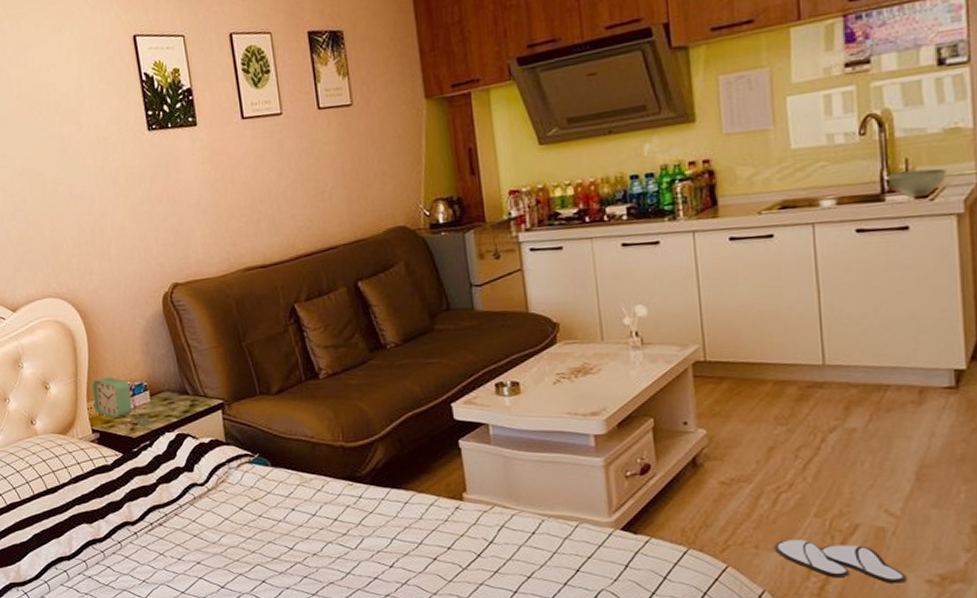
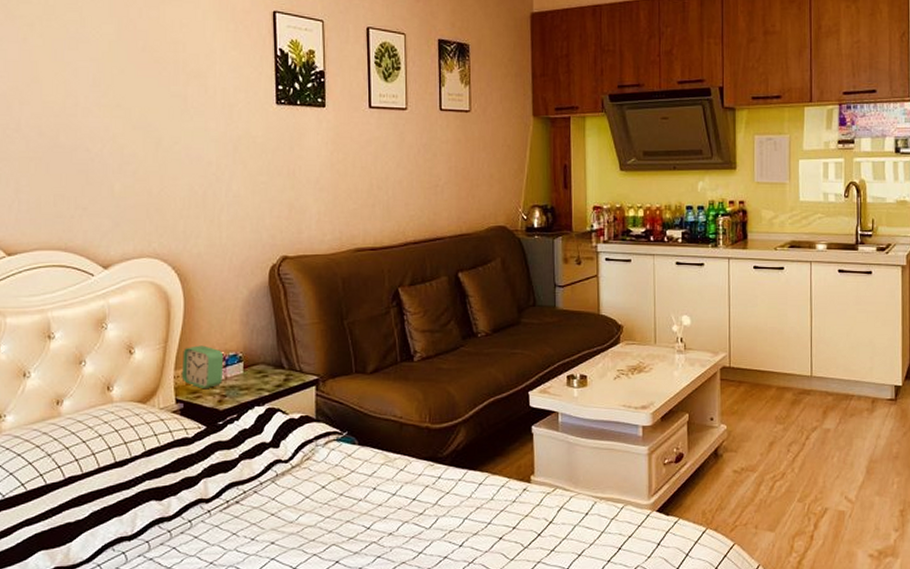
slippers: present [775,539,908,583] -> none [769,521,857,558]
bowl: present [886,168,947,198] -> none [860,229,897,250]

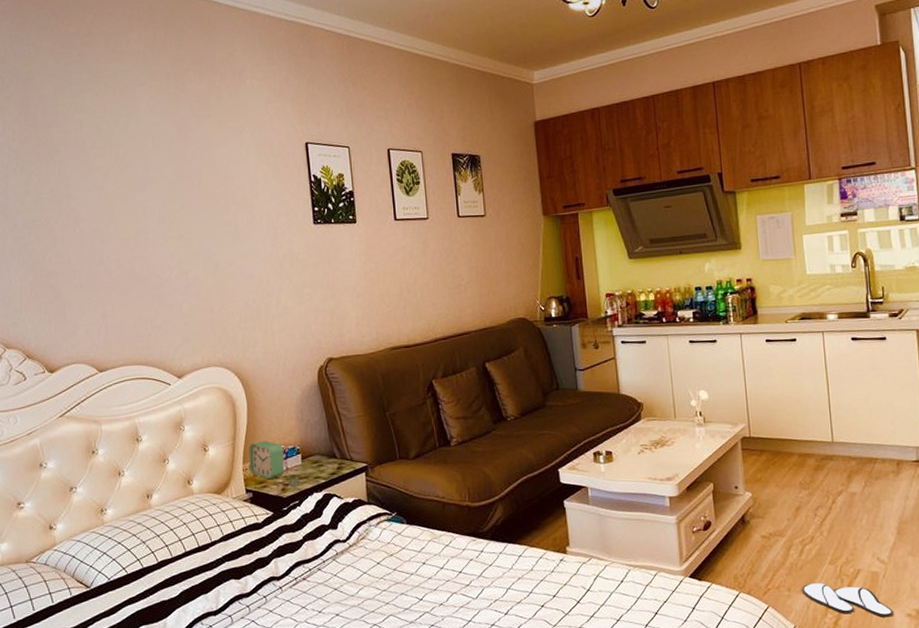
slippers: none [769,521,857,558] -> present [802,583,895,617]

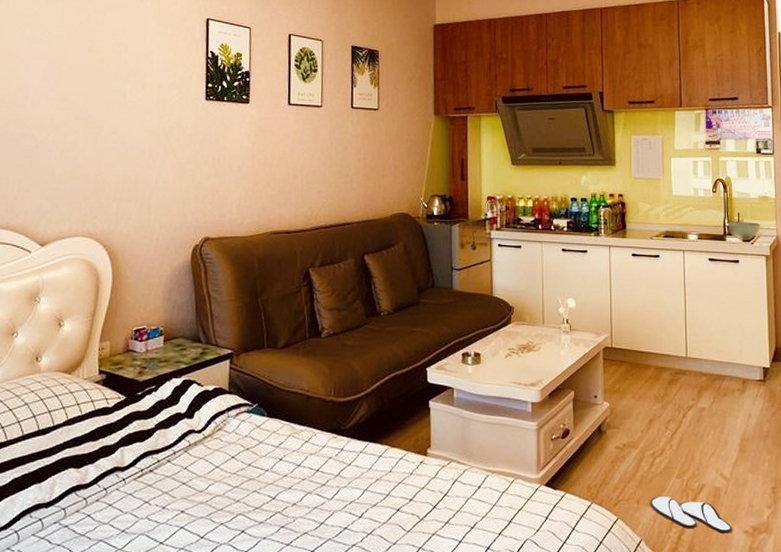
alarm clock: present [249,441,284,480] -> none [106,319,146,361]
bowl: none [870,295,909,316] -> present [727,222,761,241]

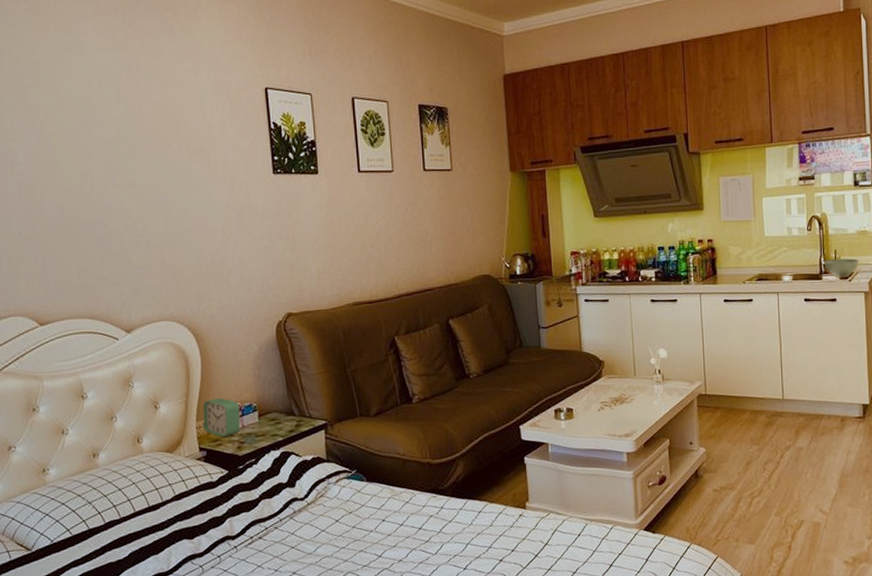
alarm clock: none [106,319,146,361] -> present [203,398,240,438]
slippers: present [650,496,733,533] -> none [749,533,833,565]

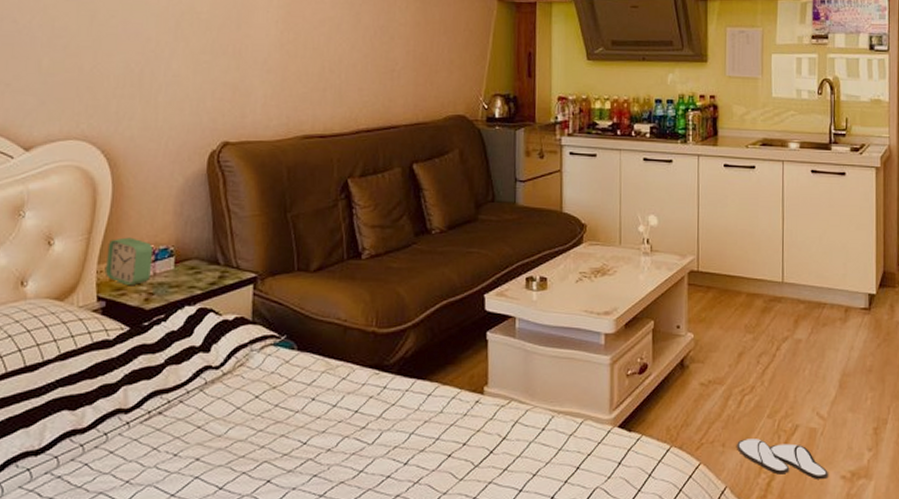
slippers: none [749,533,833,565] -> present [737,439,829,479]
bowl: present [823,258,859,278] -> none [833,128,871,150]

